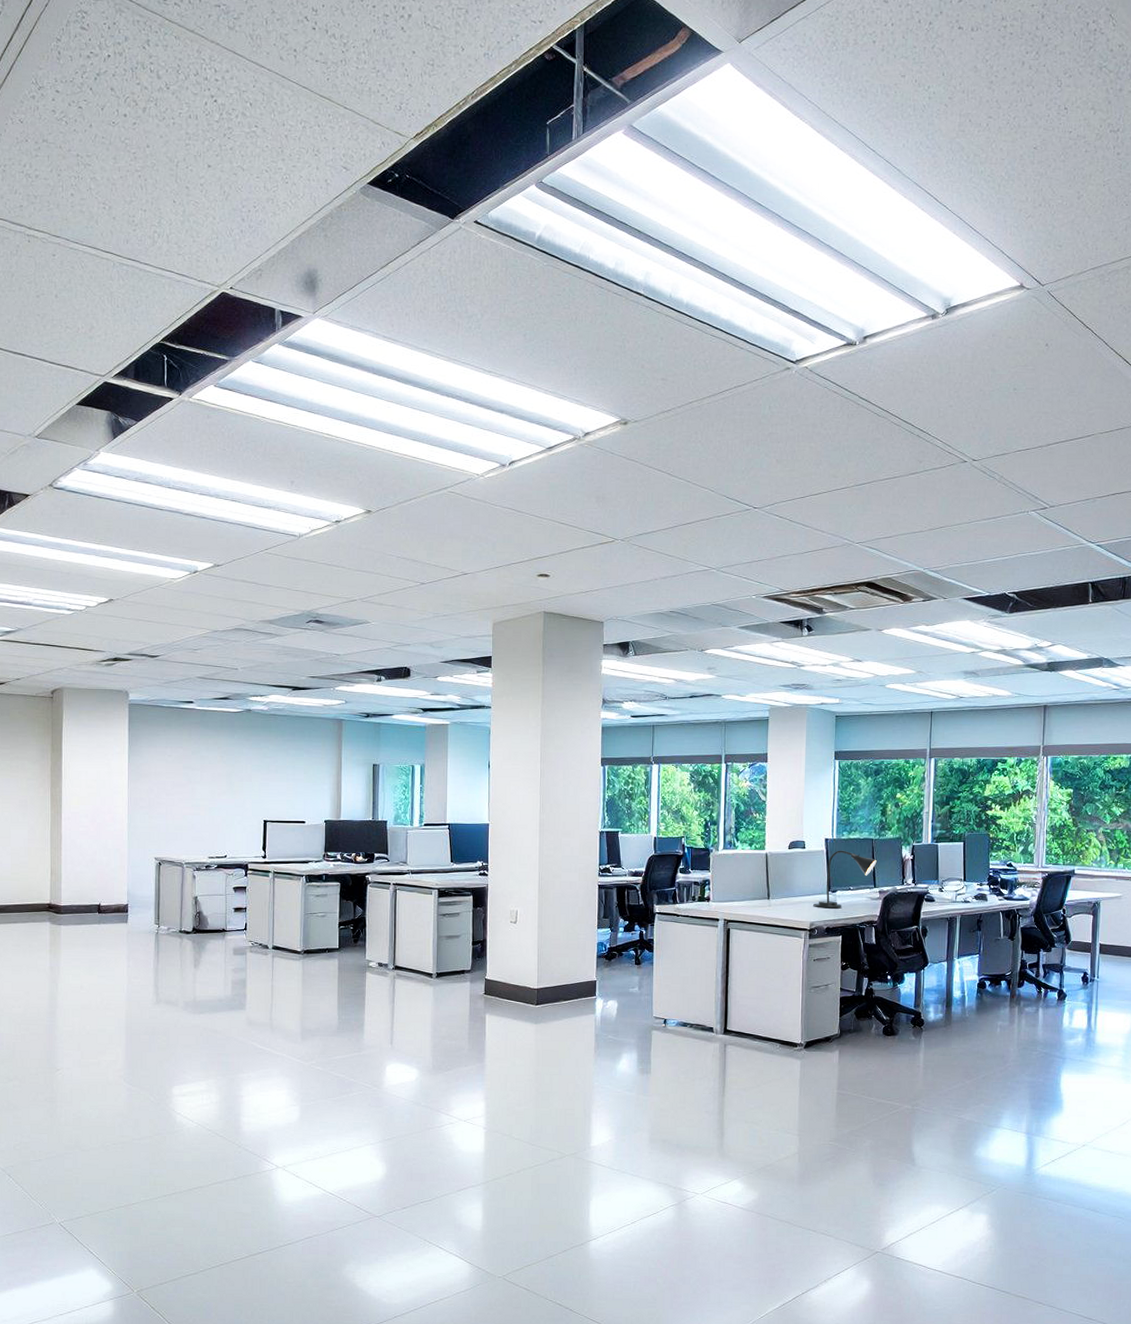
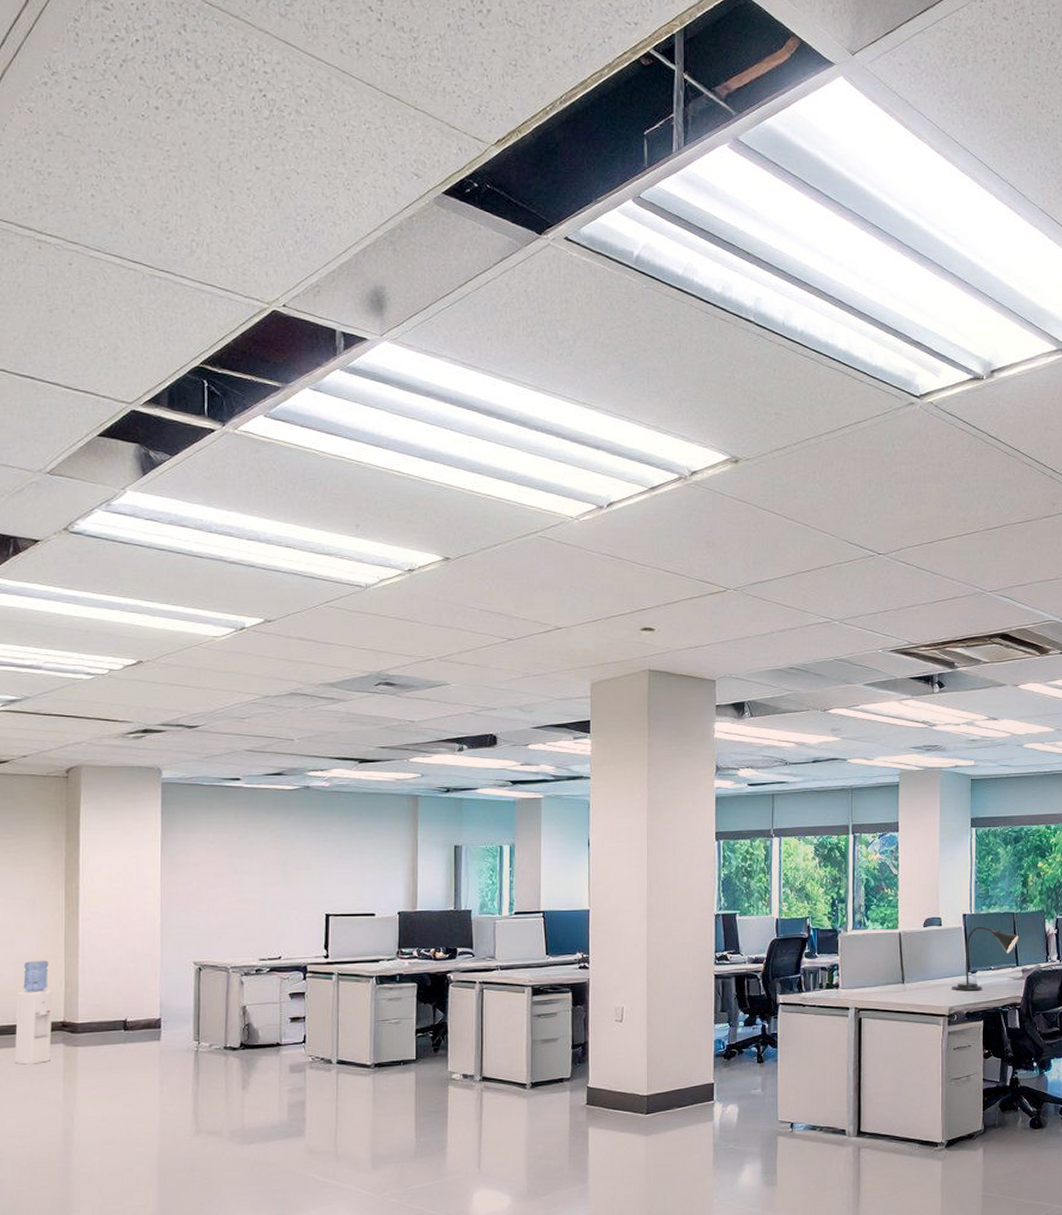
water cooler: none [10,851,41,940] -> present [14,960,53,1066]

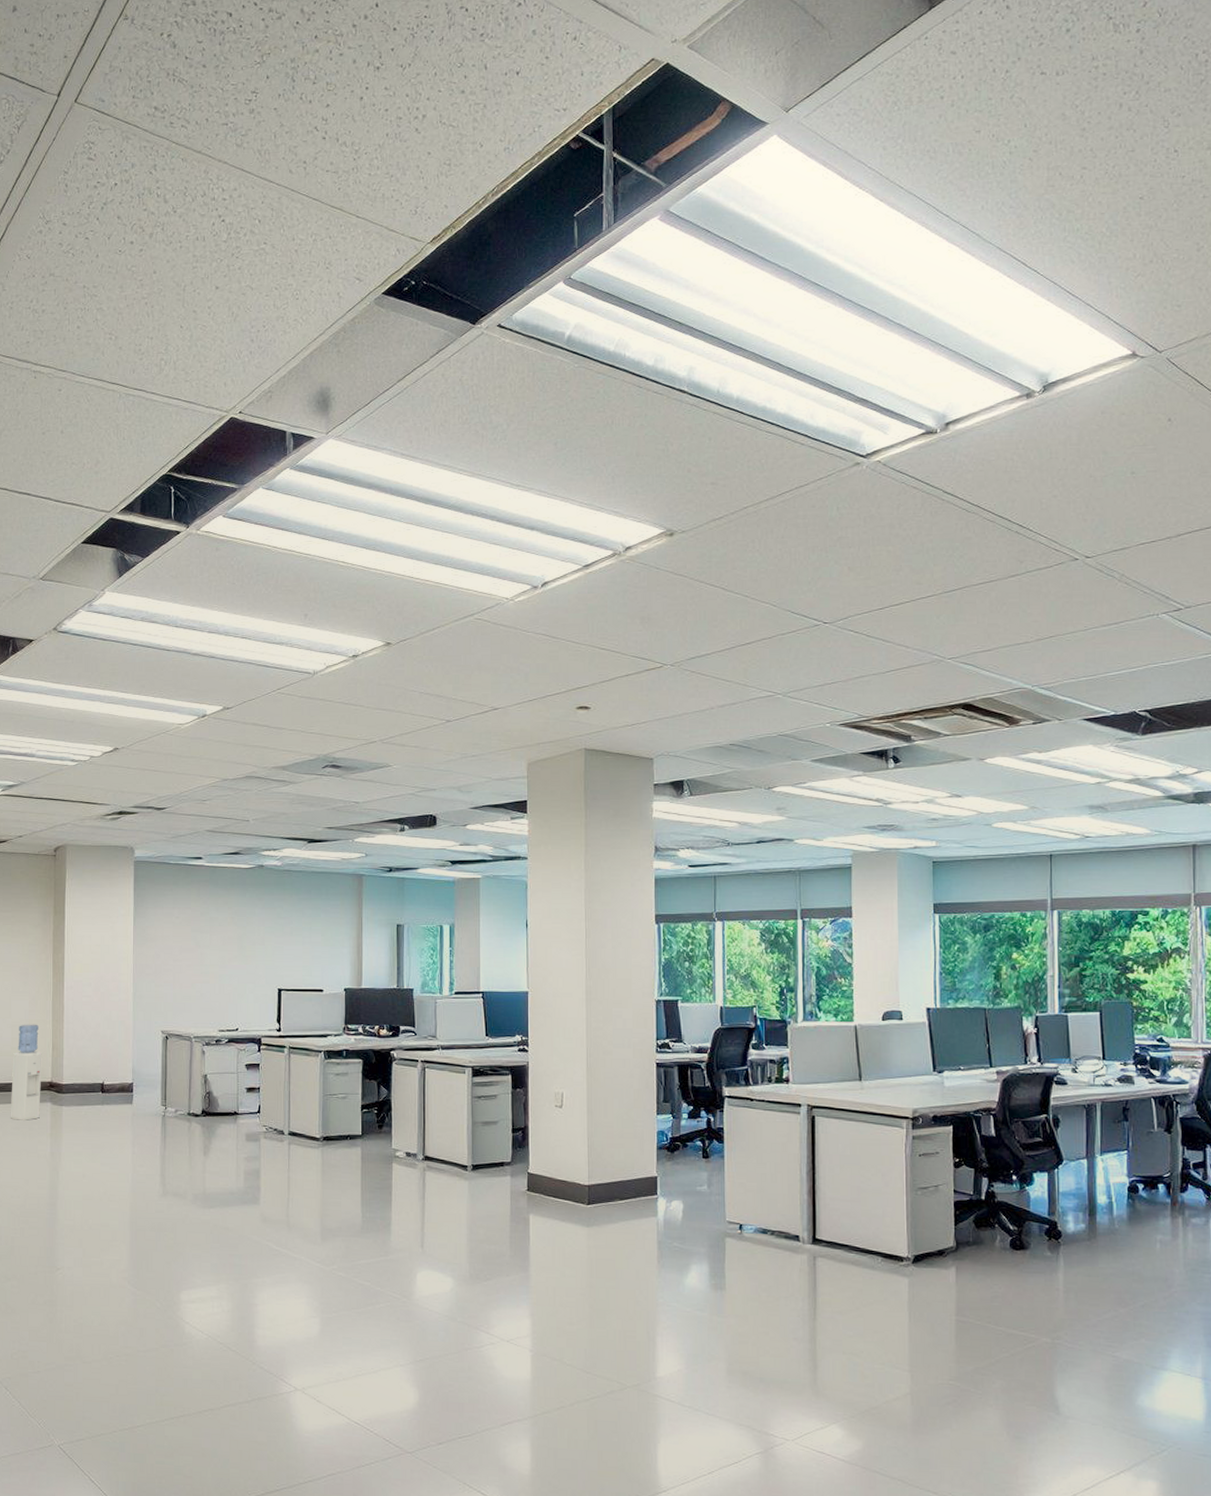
desk lamp: present [952,926,1019,991] -> none [916,1022,992,1093]

